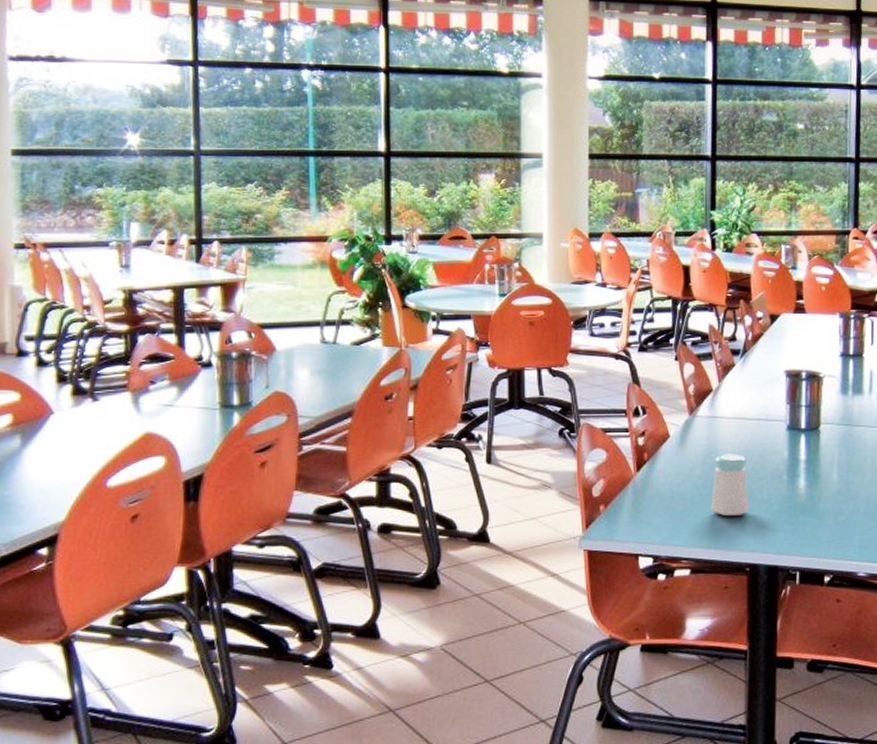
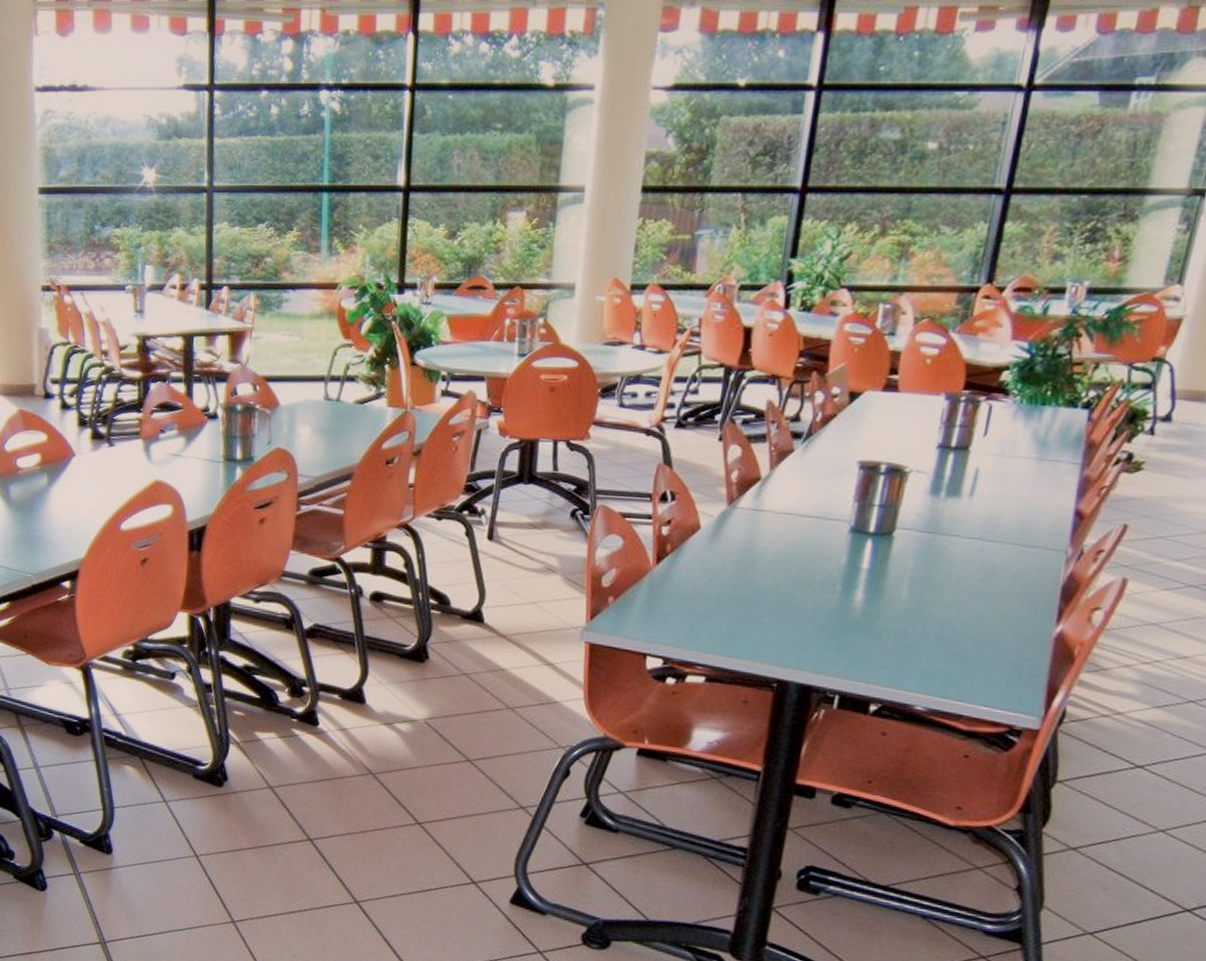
salt shaker: present [711,454,749,516] -> none [739,553,792,625]

